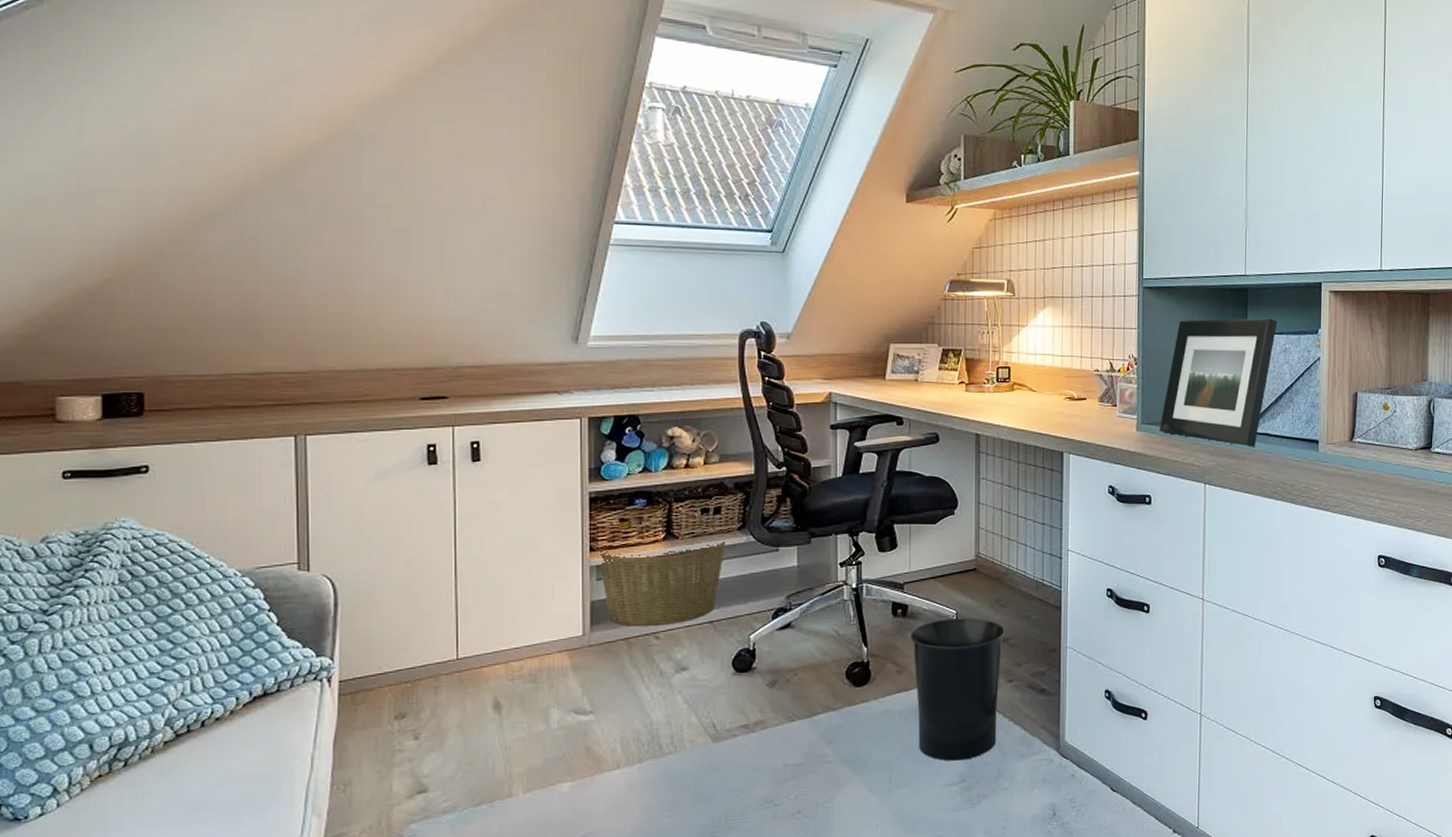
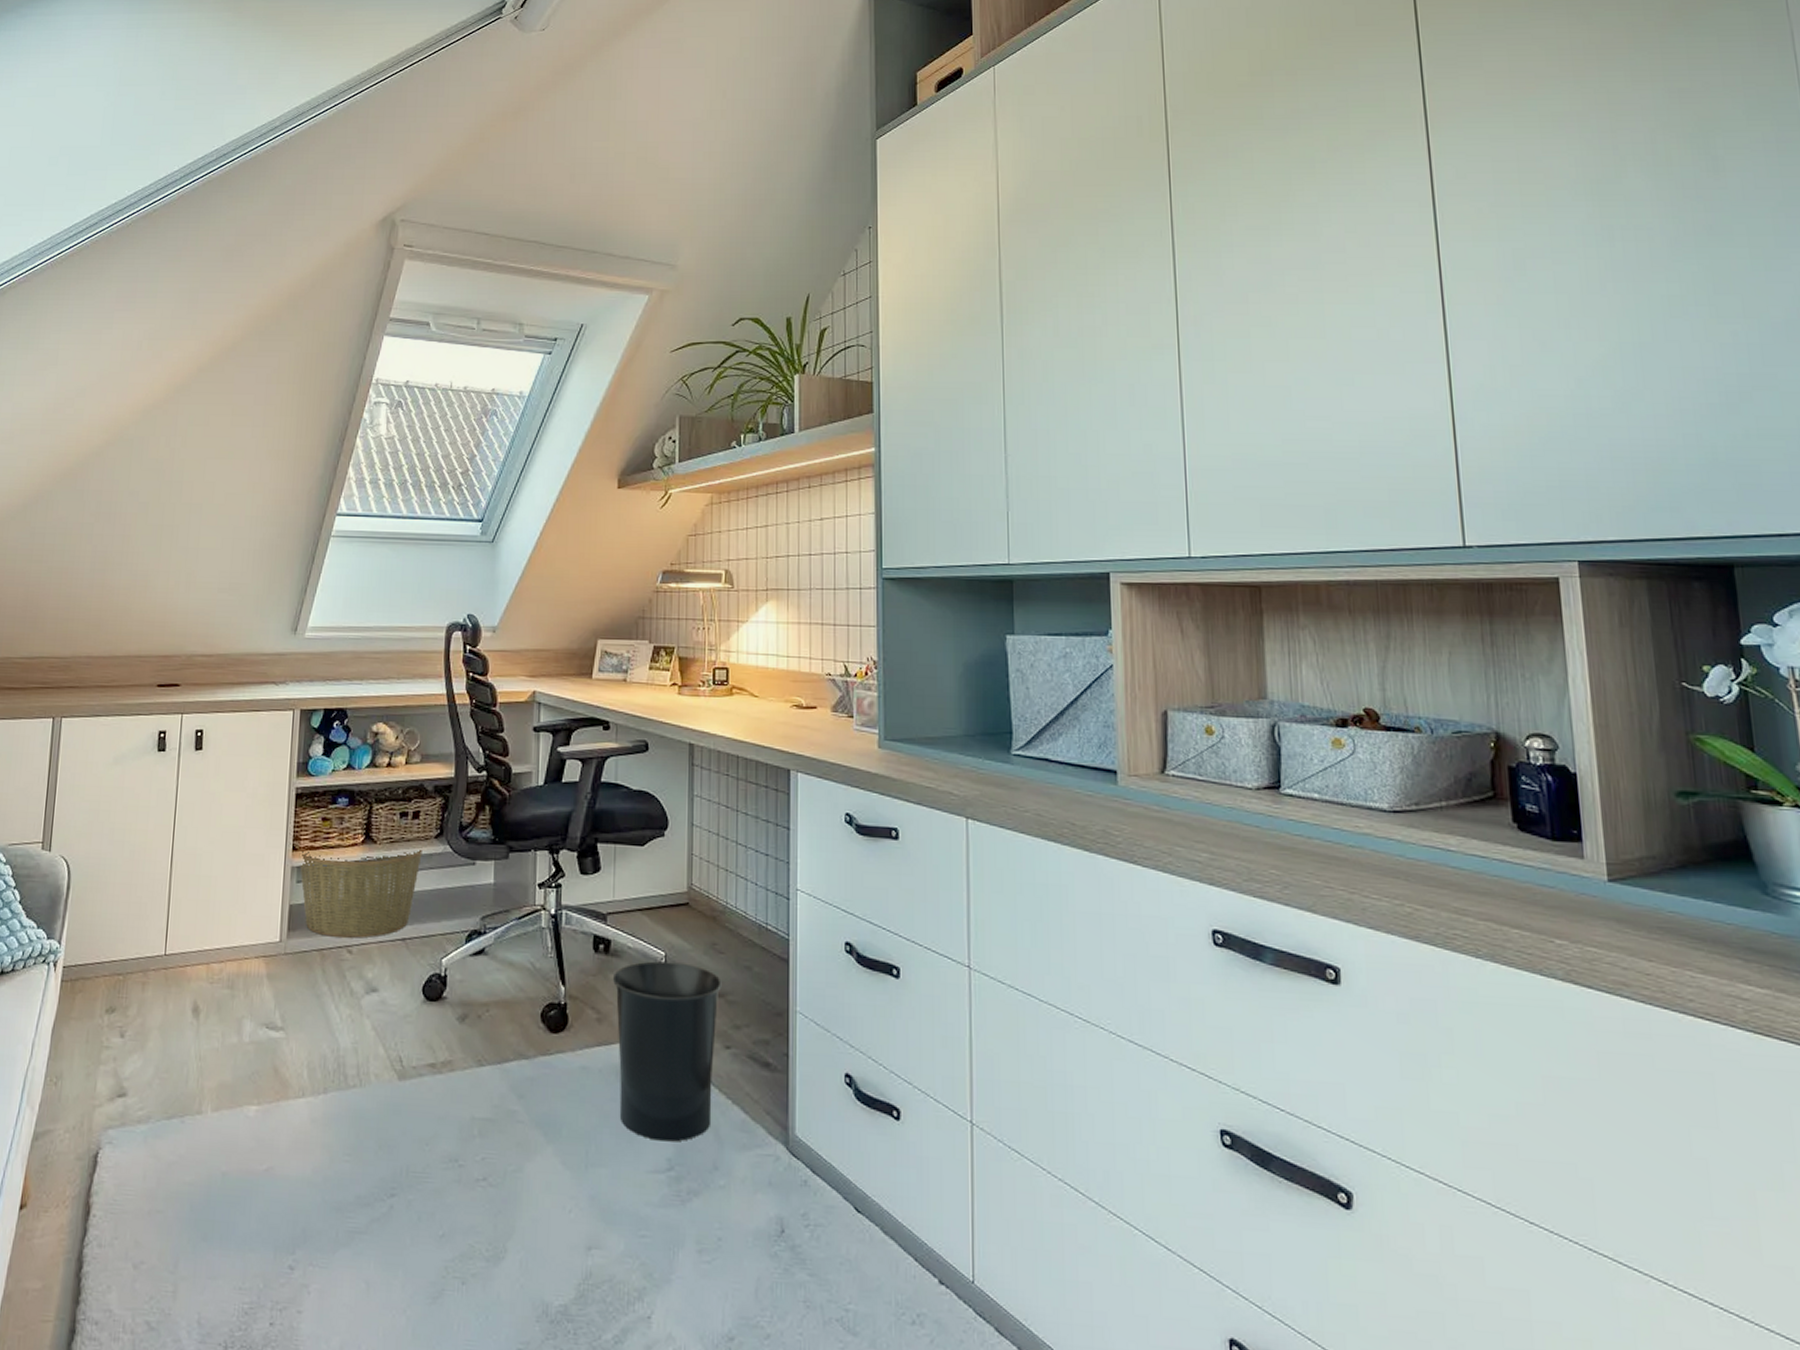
picture frame: present [1159,318,1277,447] -> none [906,615,1053,775]

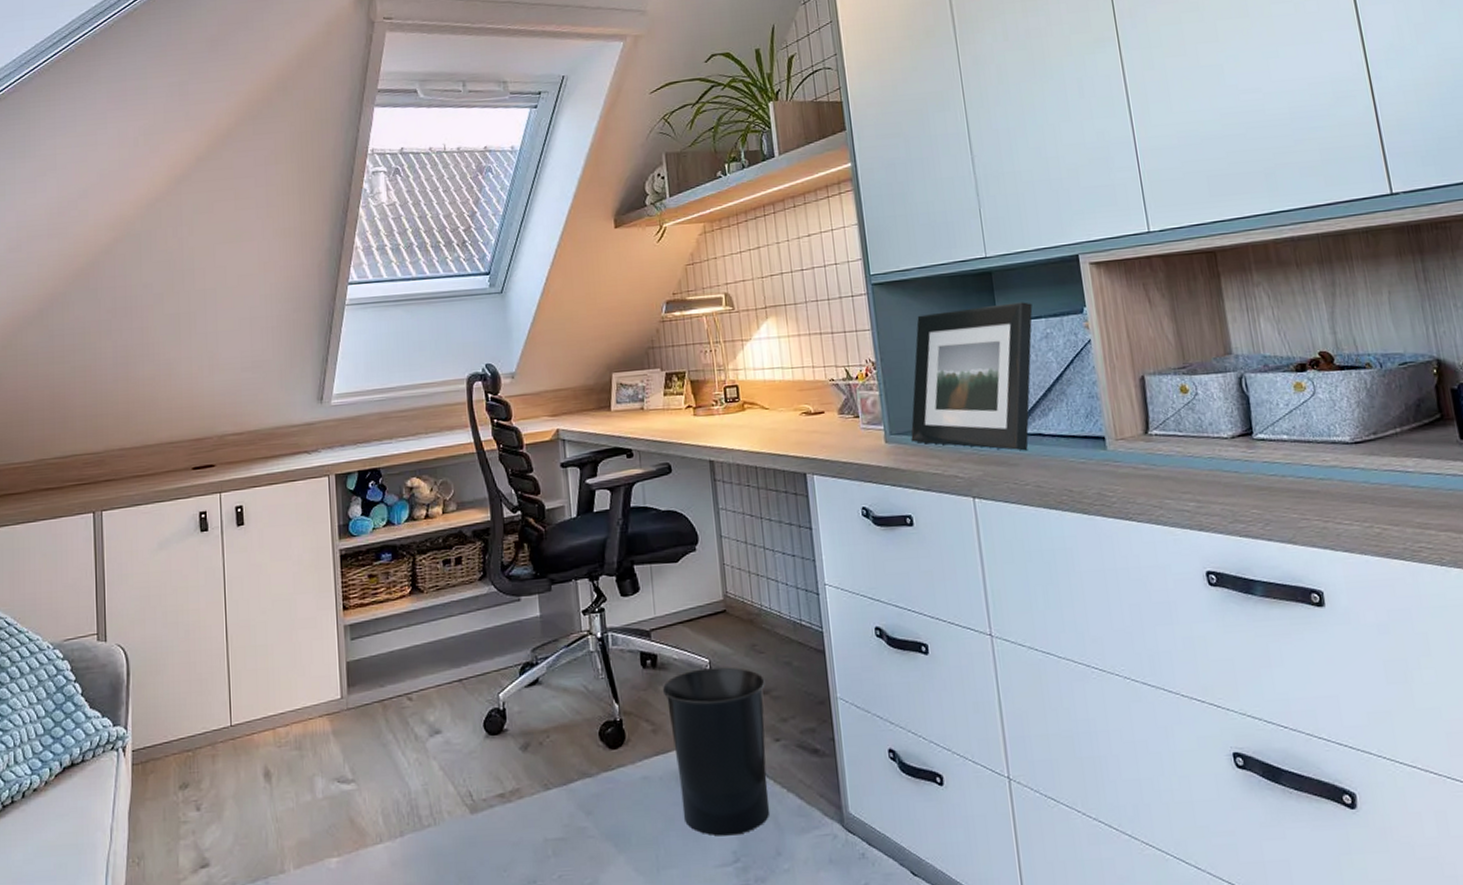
basket: present [299,847,423,938] -> none [350,591,469,687]
picture frame: none [906,615,1053,775] -> present [911,302,1033,451]

